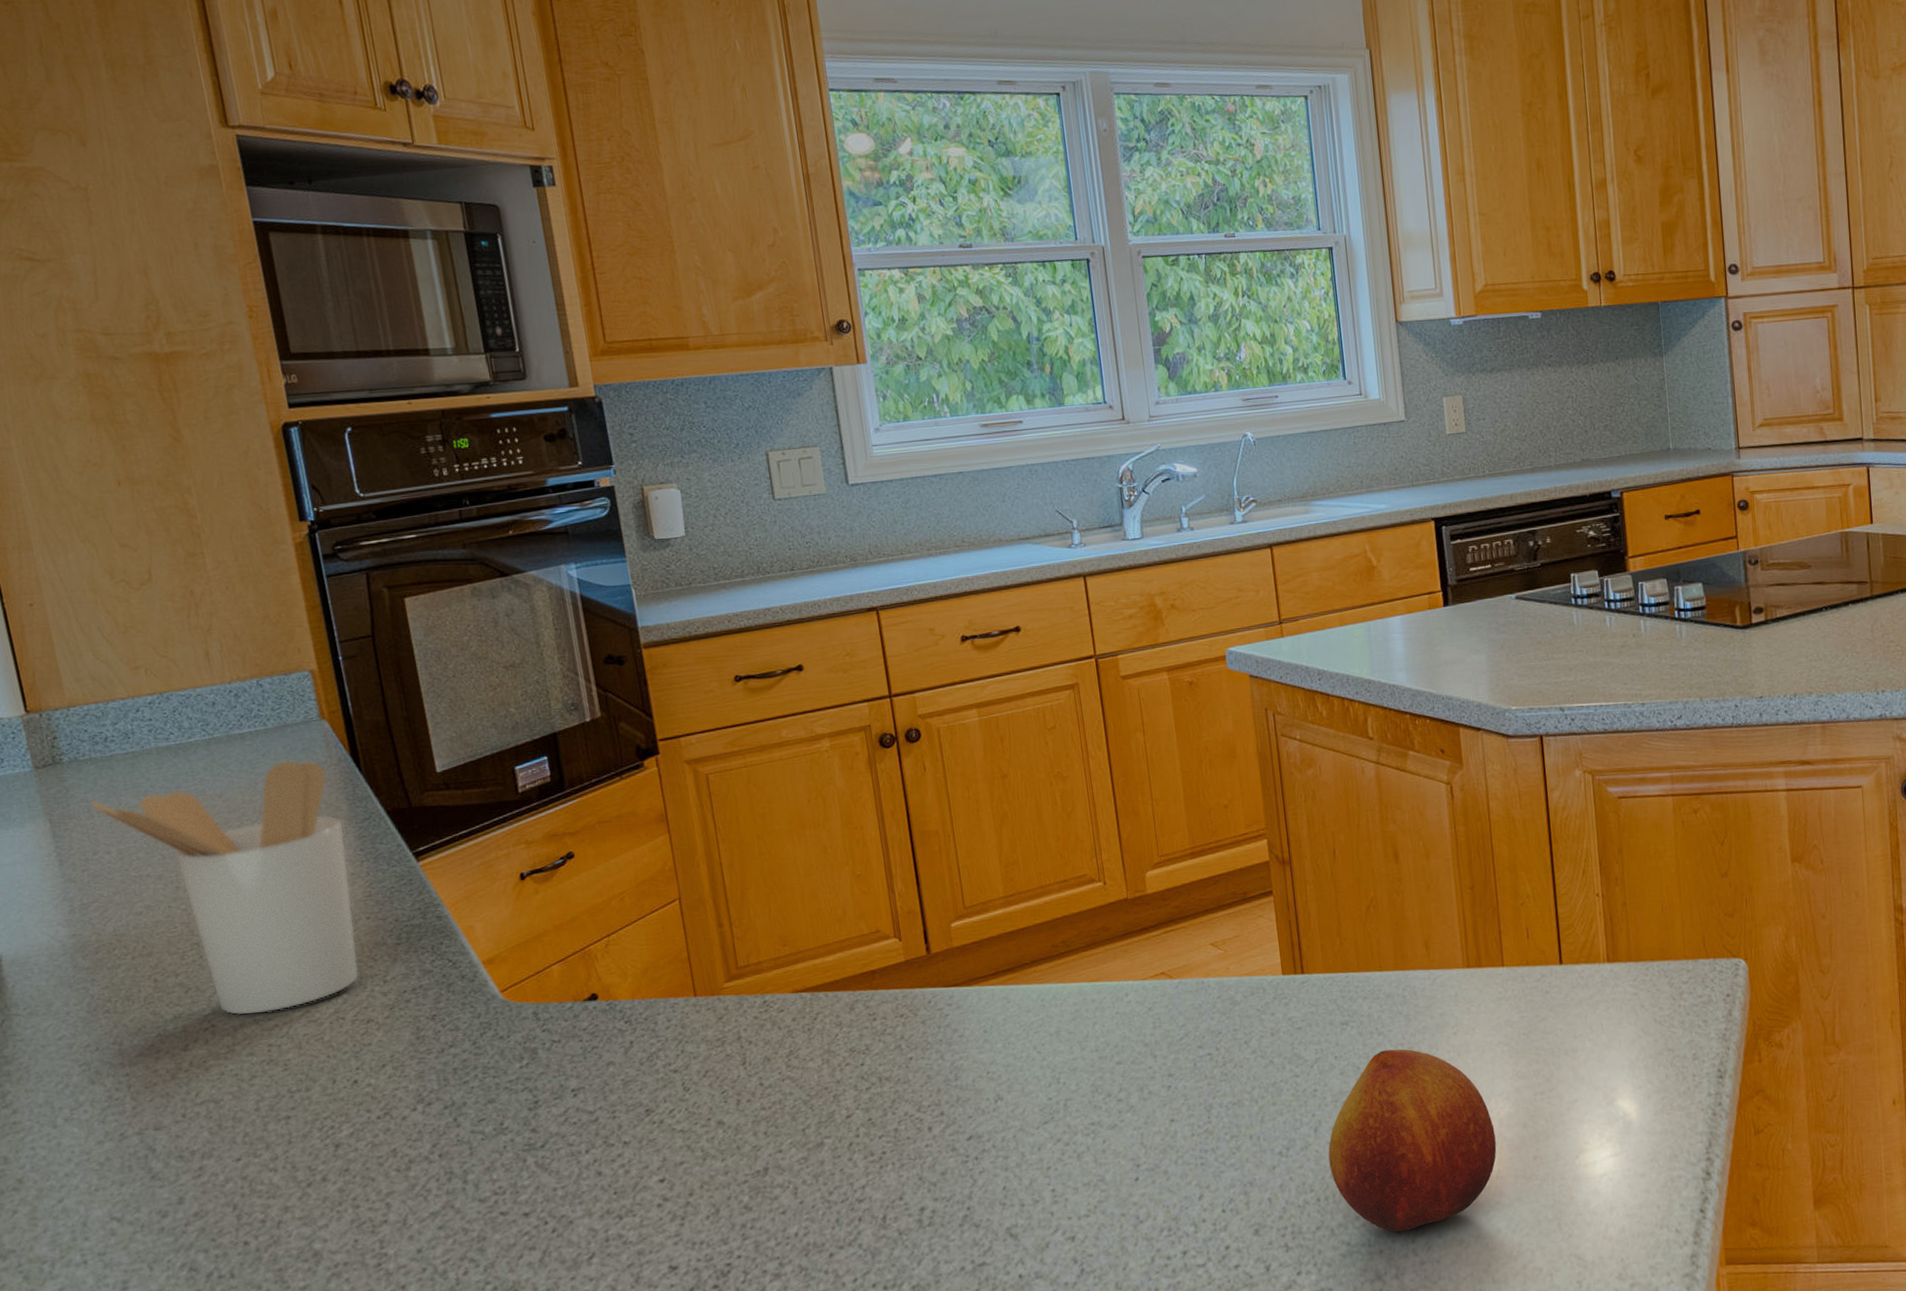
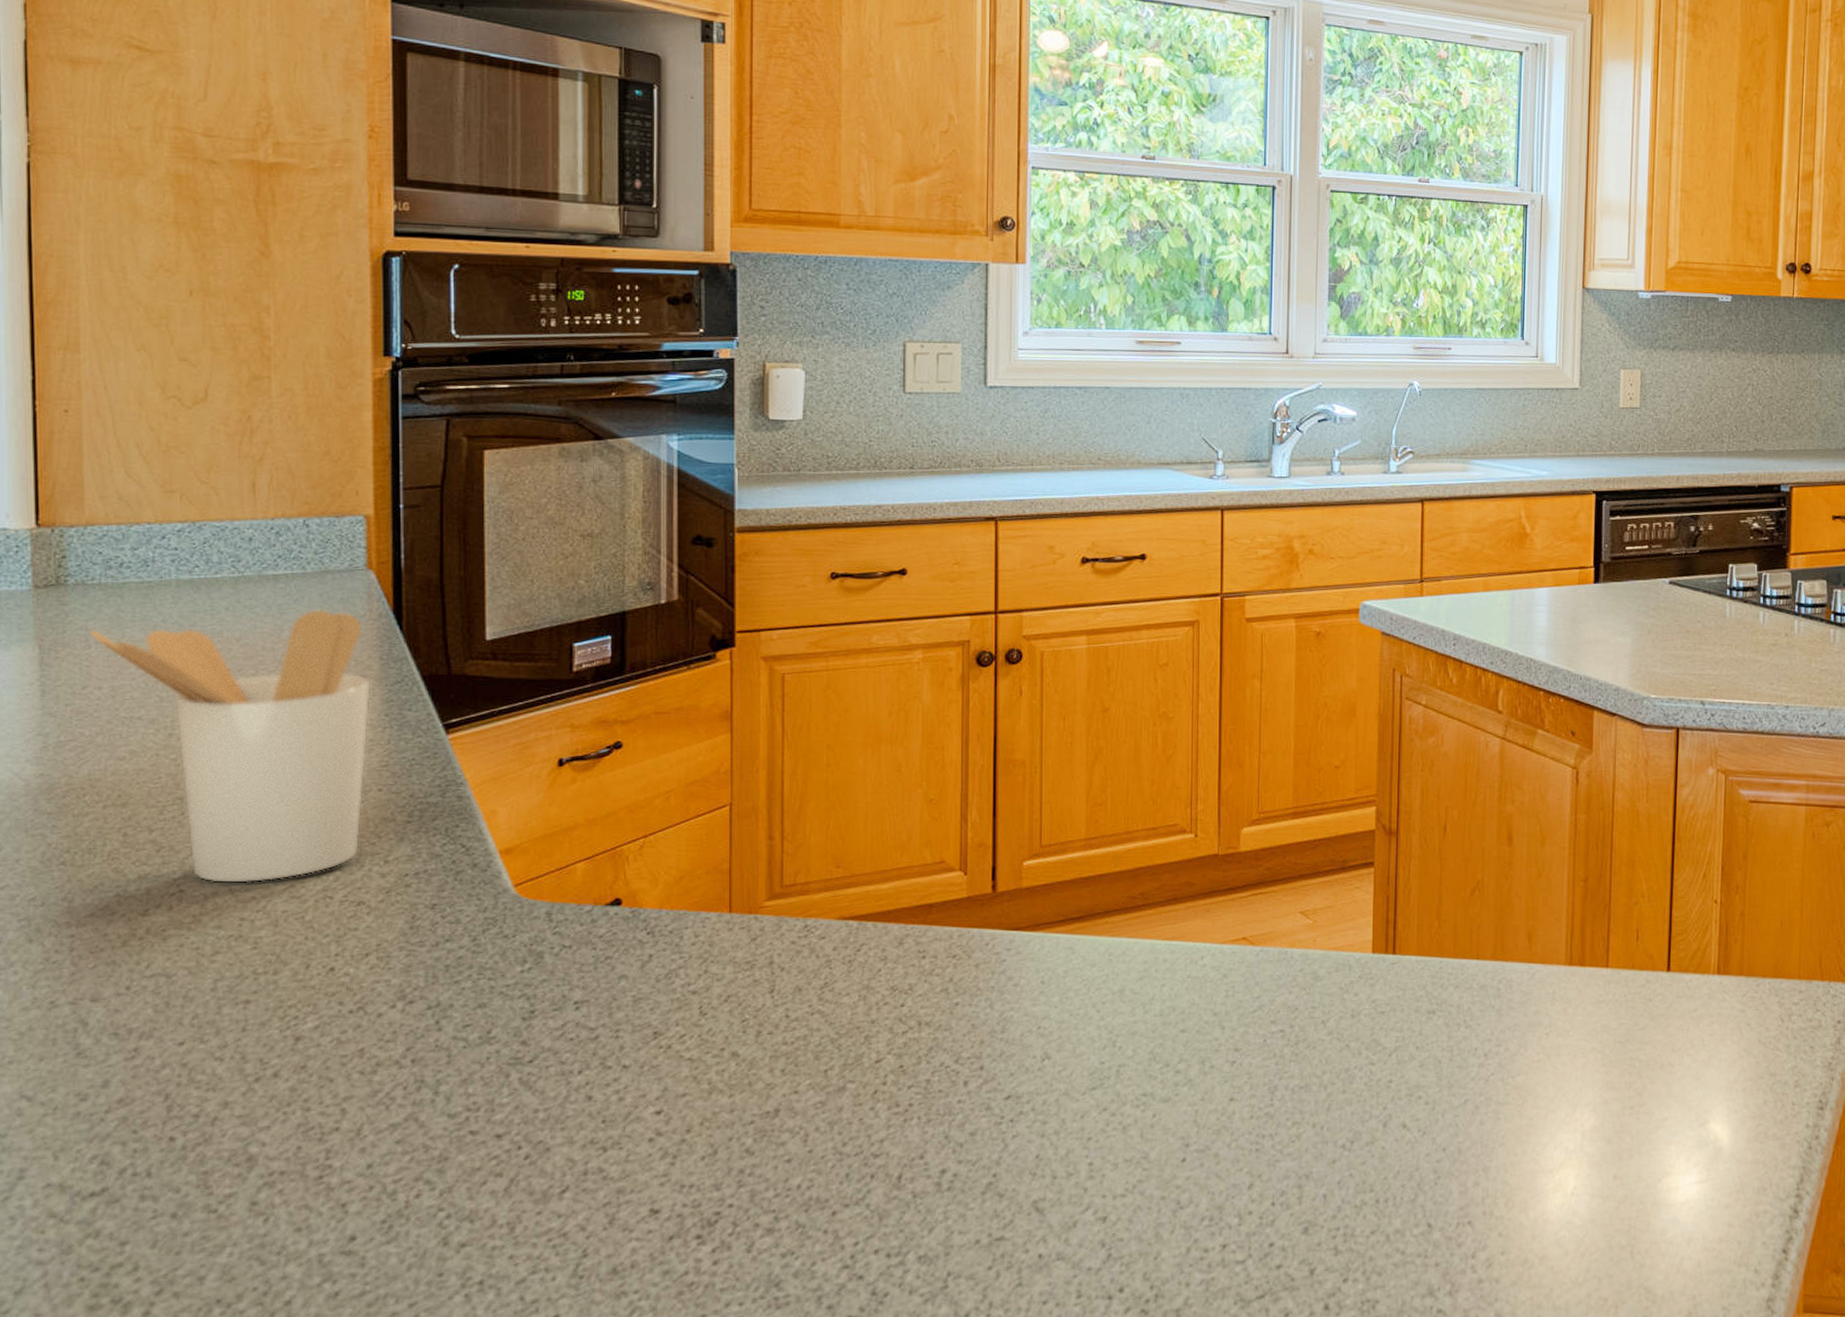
fruit: present [1328,1049,1497,1232] -> none [1394,1045,1576,1244]

